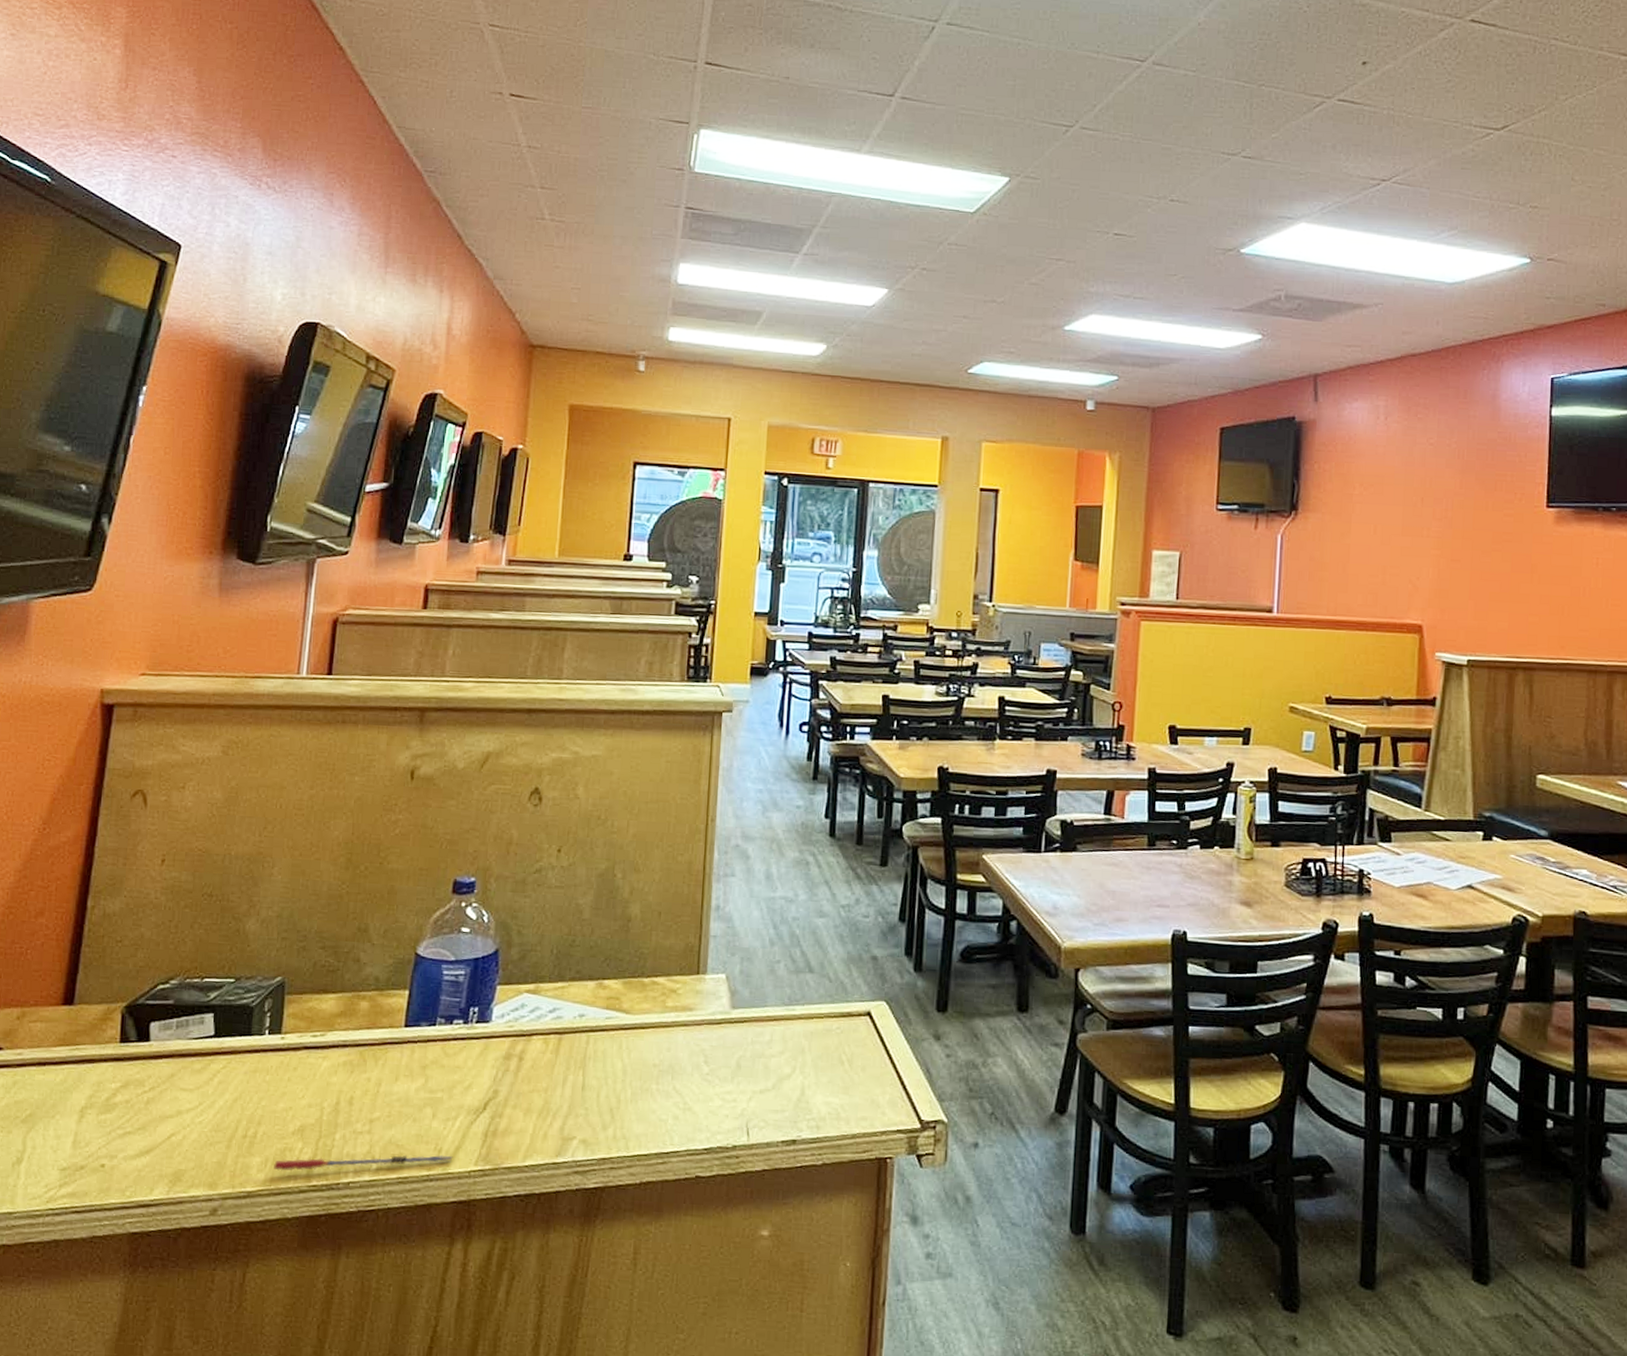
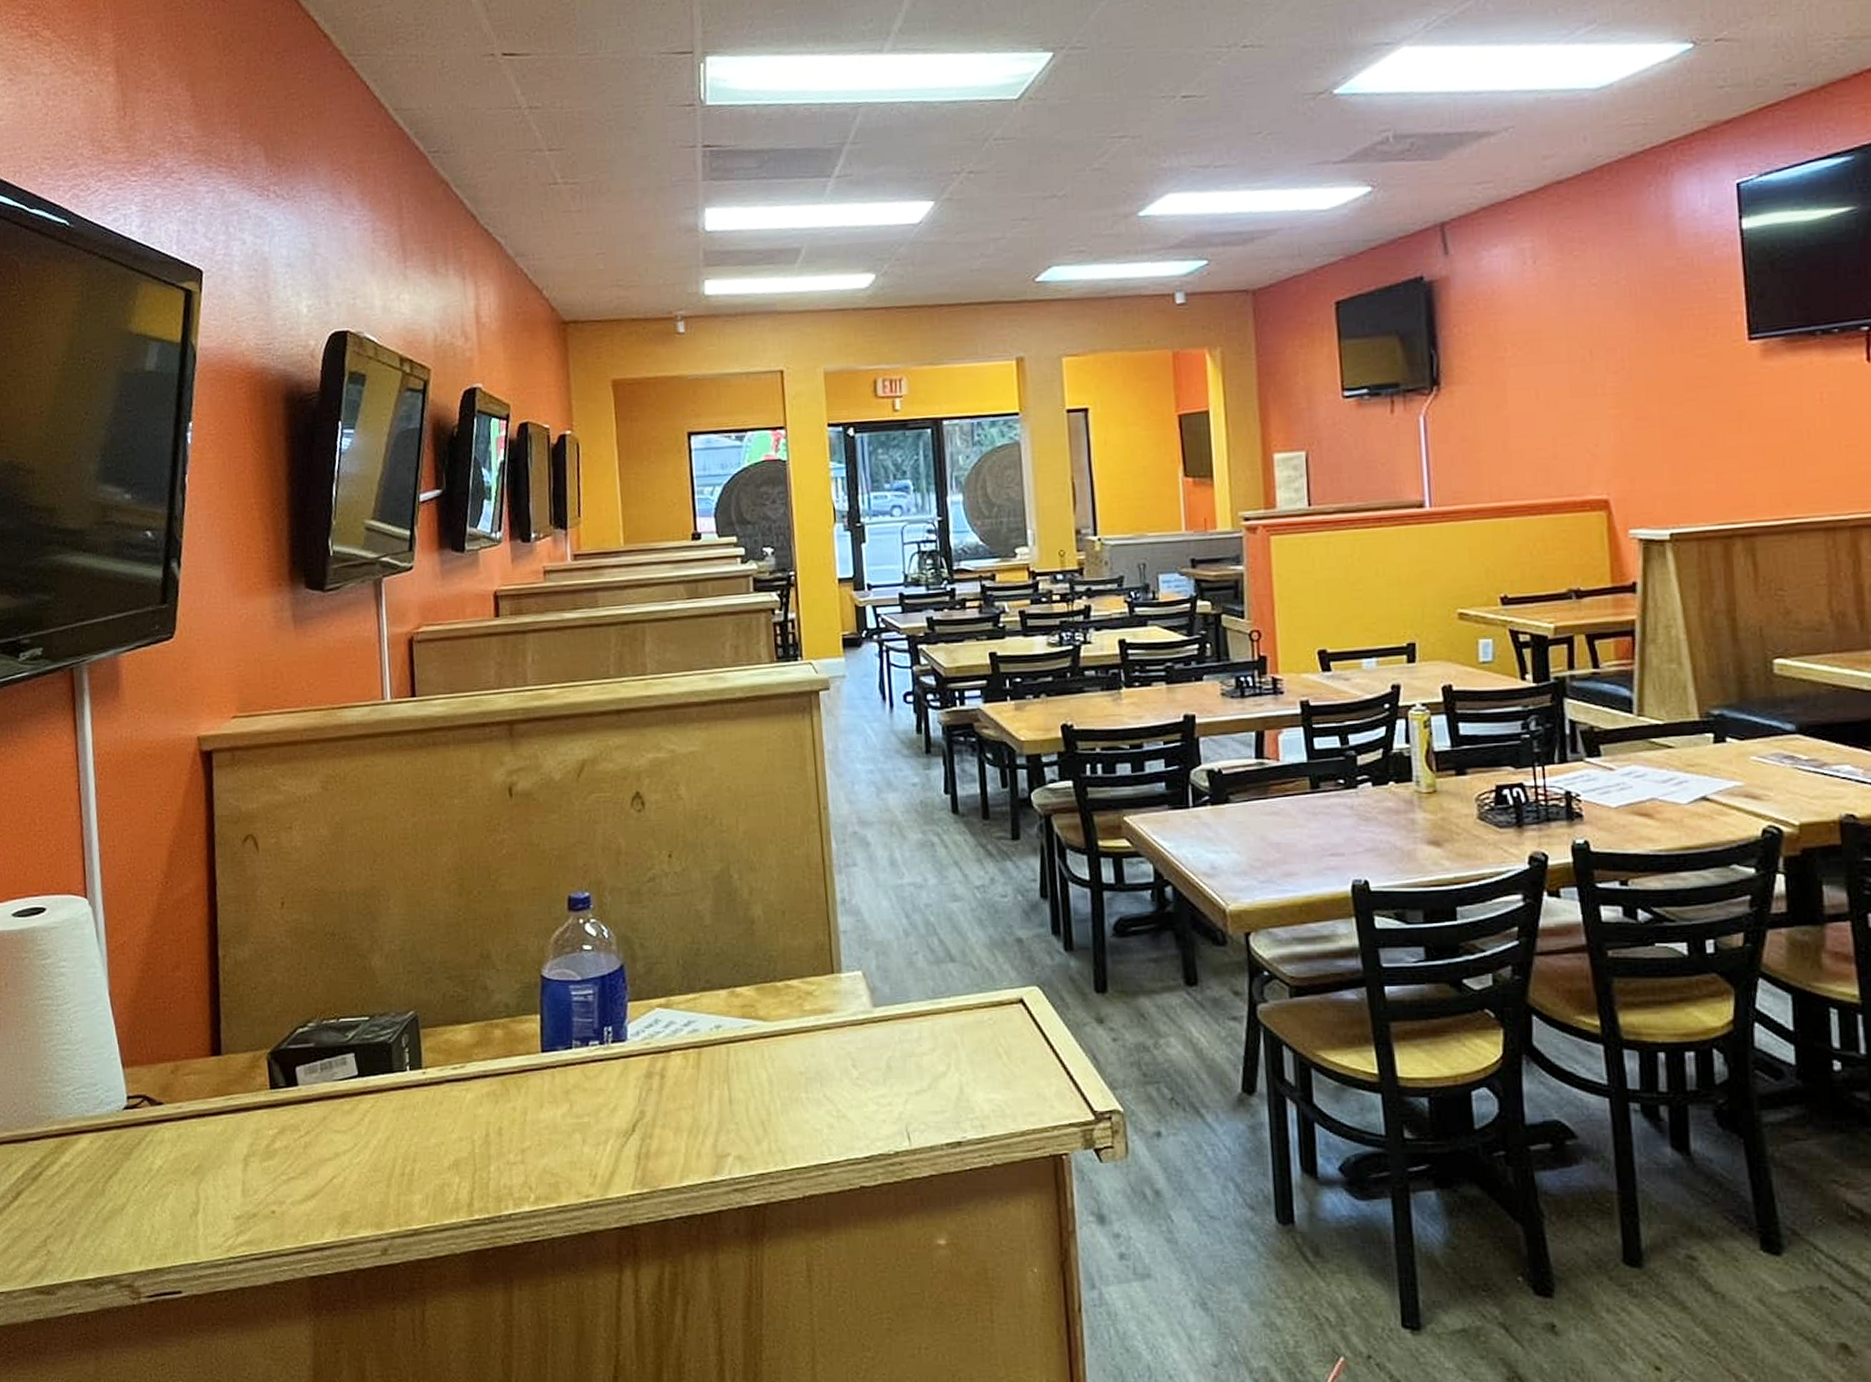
pen: present [274,1155,453,1171] -> none [435,1180,610,1207]

